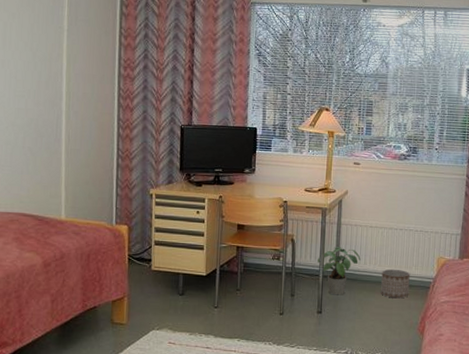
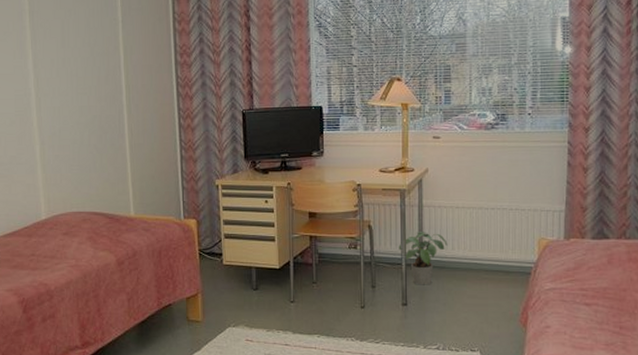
planter: present [381,268,410,299] -> none [473,253,507,287]

